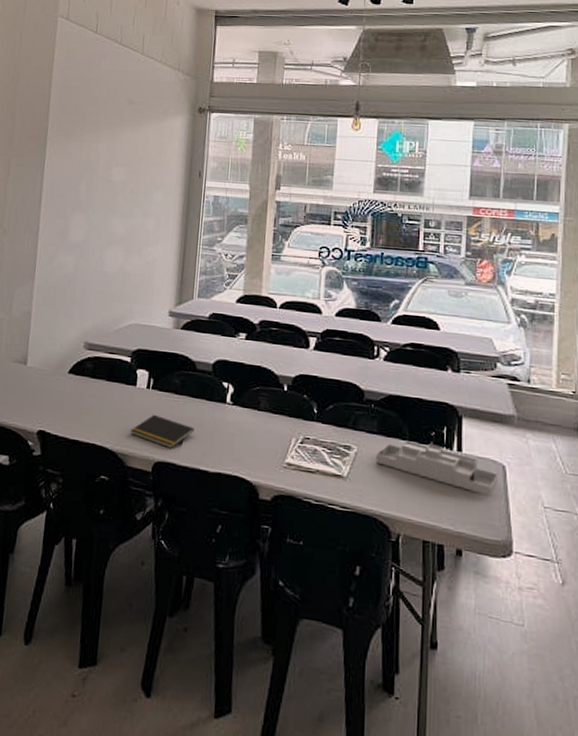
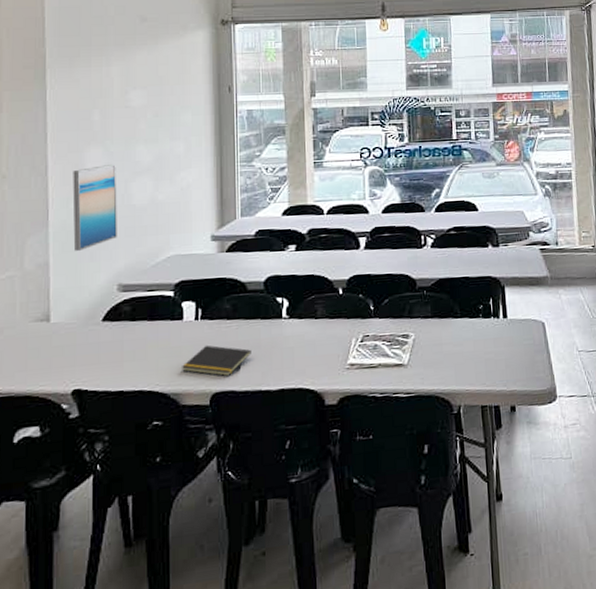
wall art: none [52,231,94,306] -> present [72,164,117,251]
desk organizer: present [375,441,499,497] -> none [432,316,540,353]

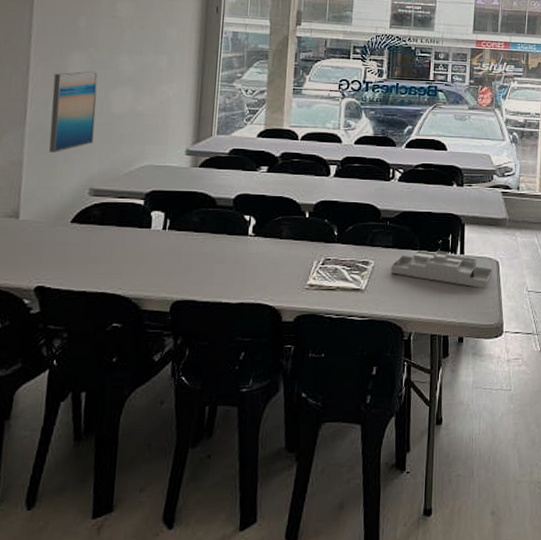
notepad: present [180,345,251,377] -> none [144,254,215,287]
desk organizer: none [432,316,540,353] -> present [390,250,494,289]

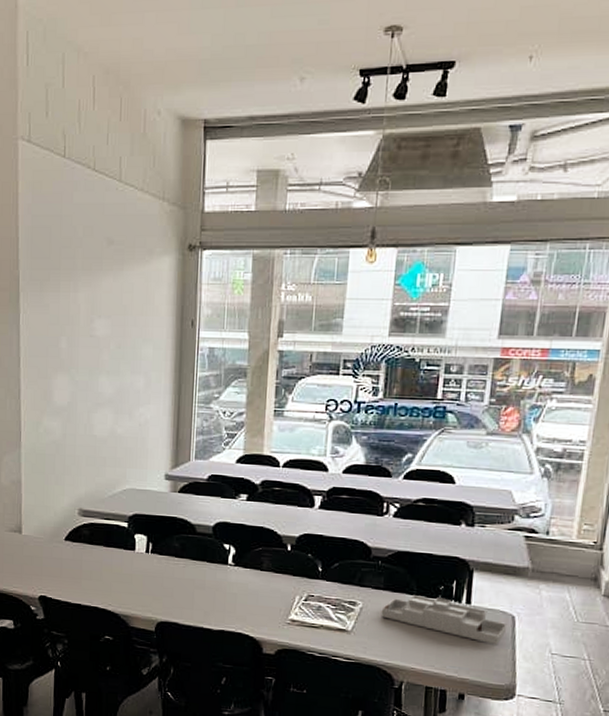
wall art: present [49,71,98,152] -> none [41,393,81,473]

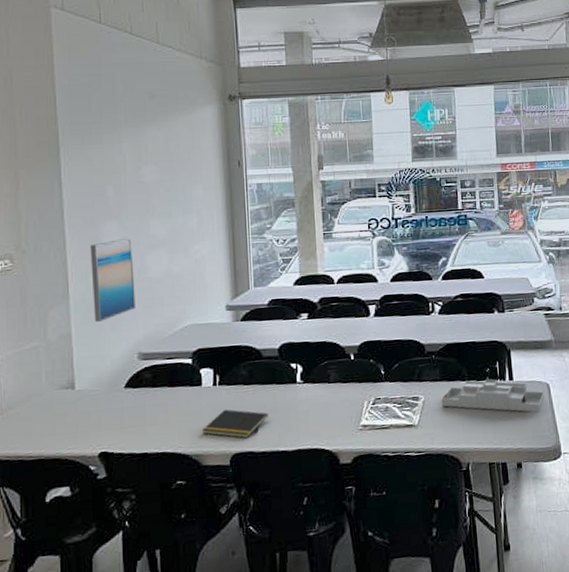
wall art: none [41,393,81,473] -> present [90,238,135,322]
notepad: none [131,577,196,610] -> present [201,409,268,439]

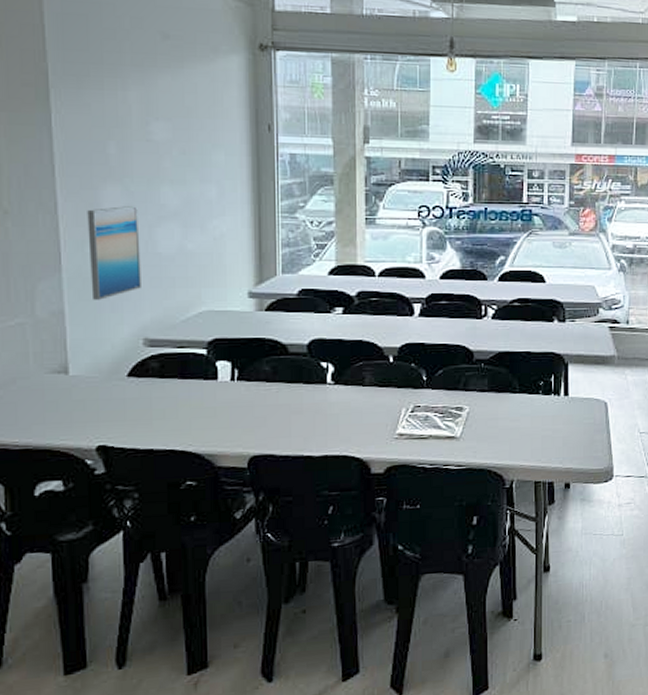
notepad: present [201,409,268,439] -> none [215,407,293,441]
desk organizer: present [441,379,545,413] -> none [487,393,602,432]

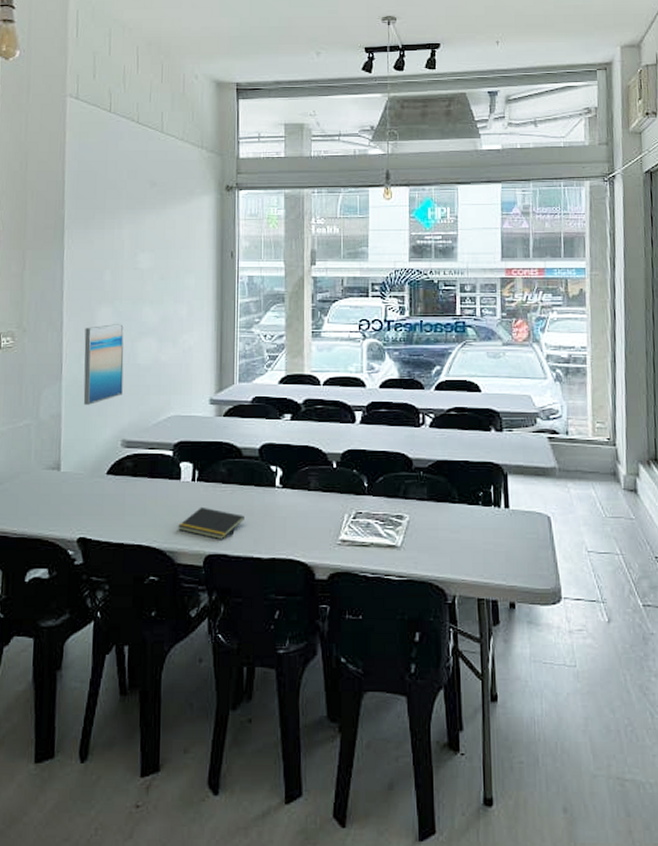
notepad: none [215,407,293,441] -> present [177,506,244,540]

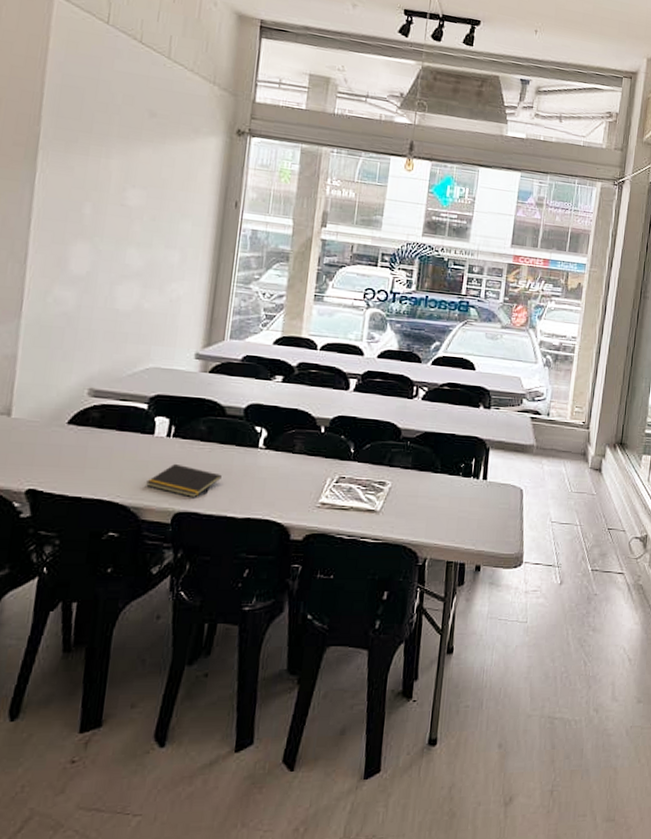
wall art: present [83,324,124,405] -> none [46,262,103,348]

